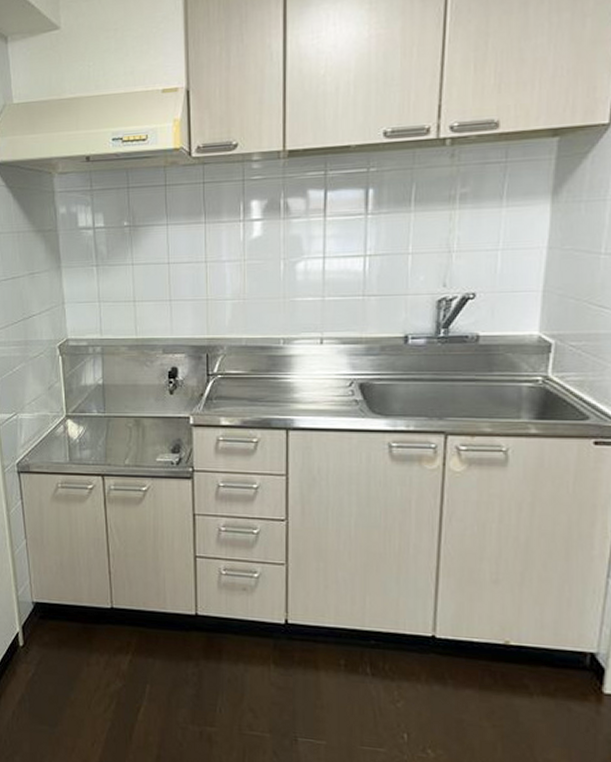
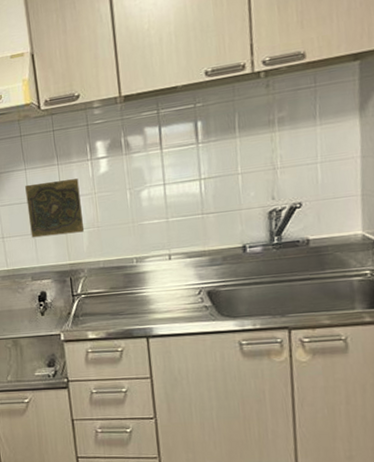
decorative tile: none [165,241,229,305] -> present [25,178,85,238]

